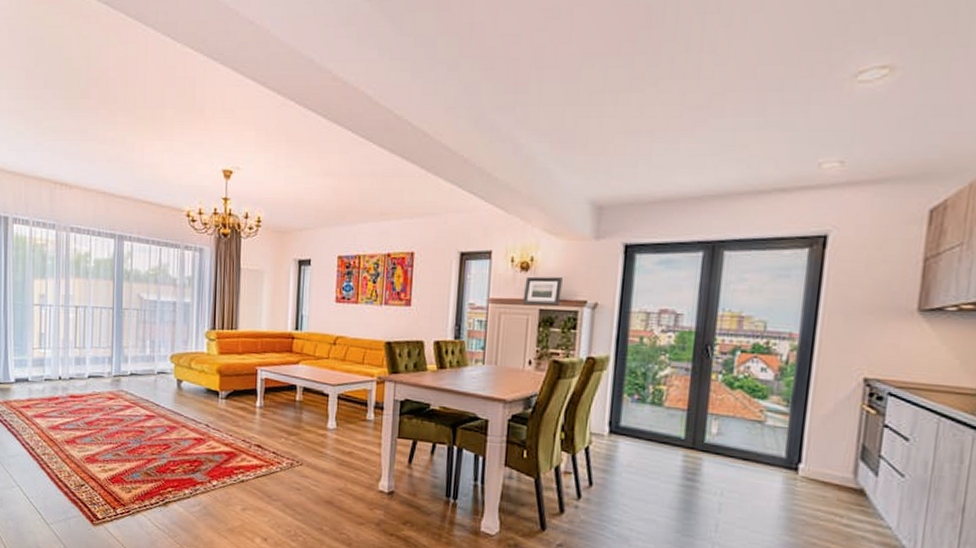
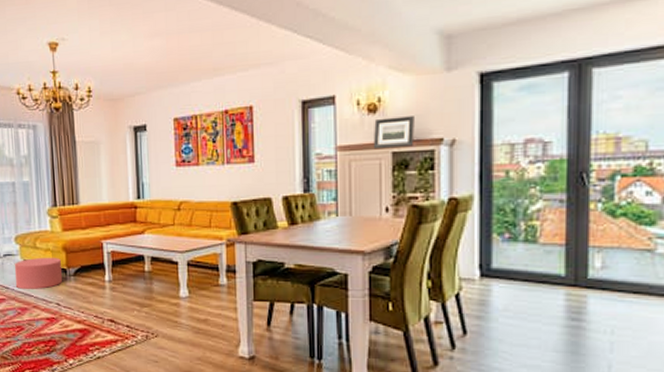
pouf: none [166,378,215,410] -> present [14,257,63,290]

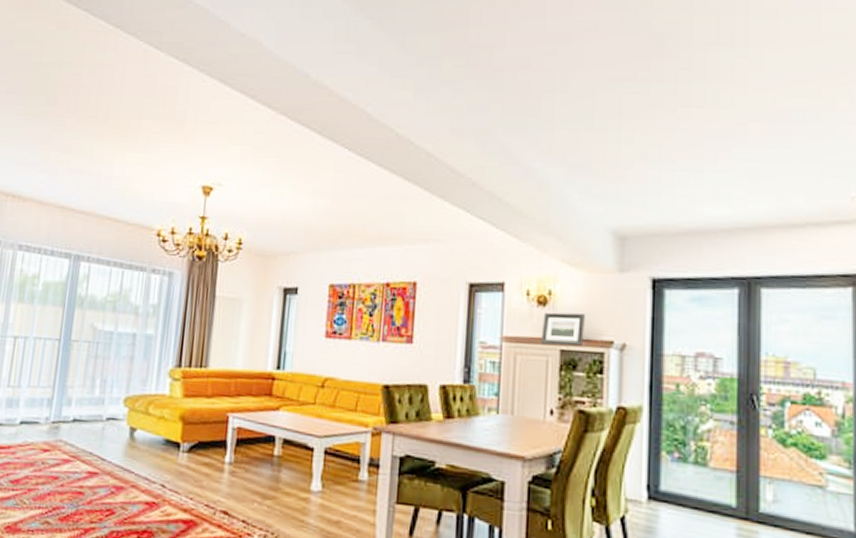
pouf: present [14,257,63,290] -> none [114,425,176,465]

